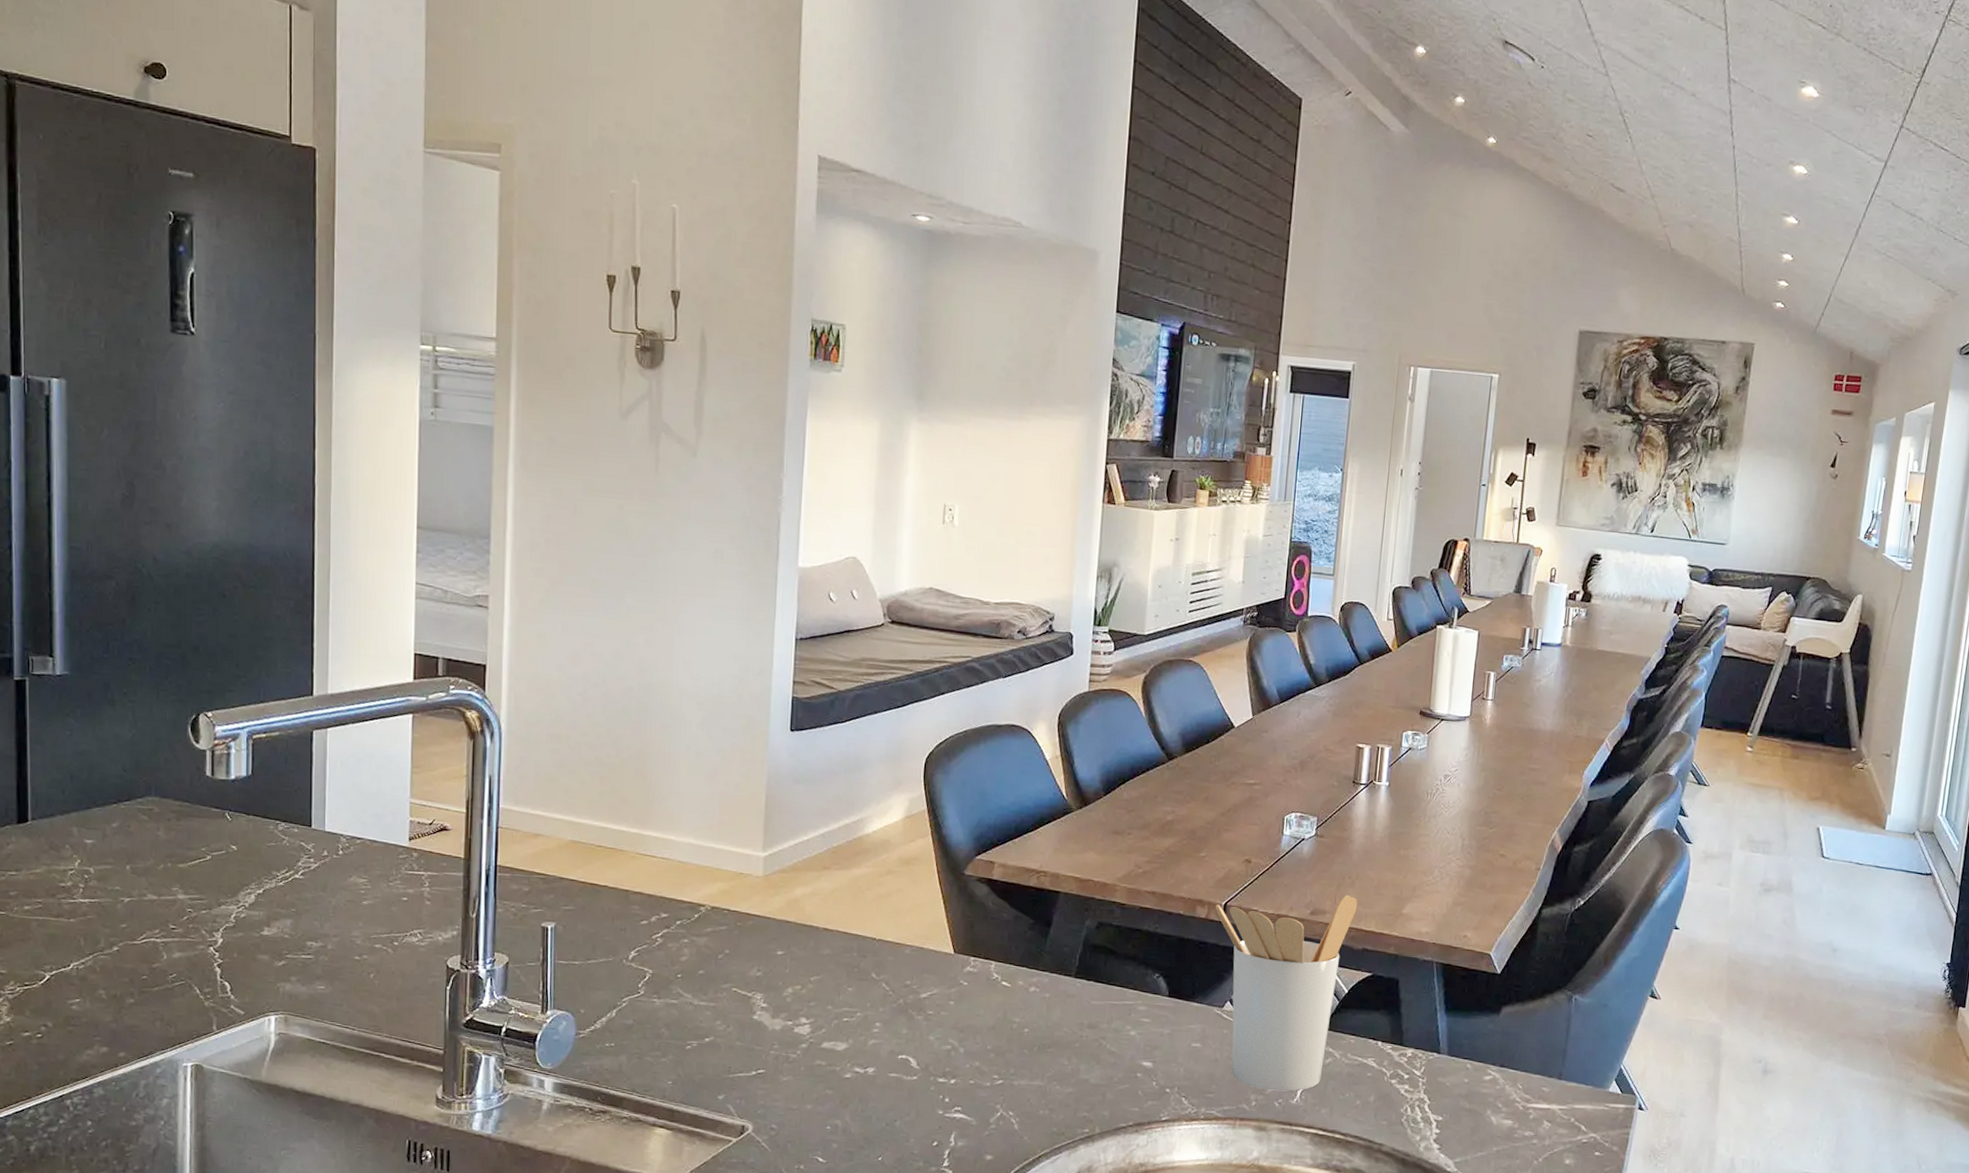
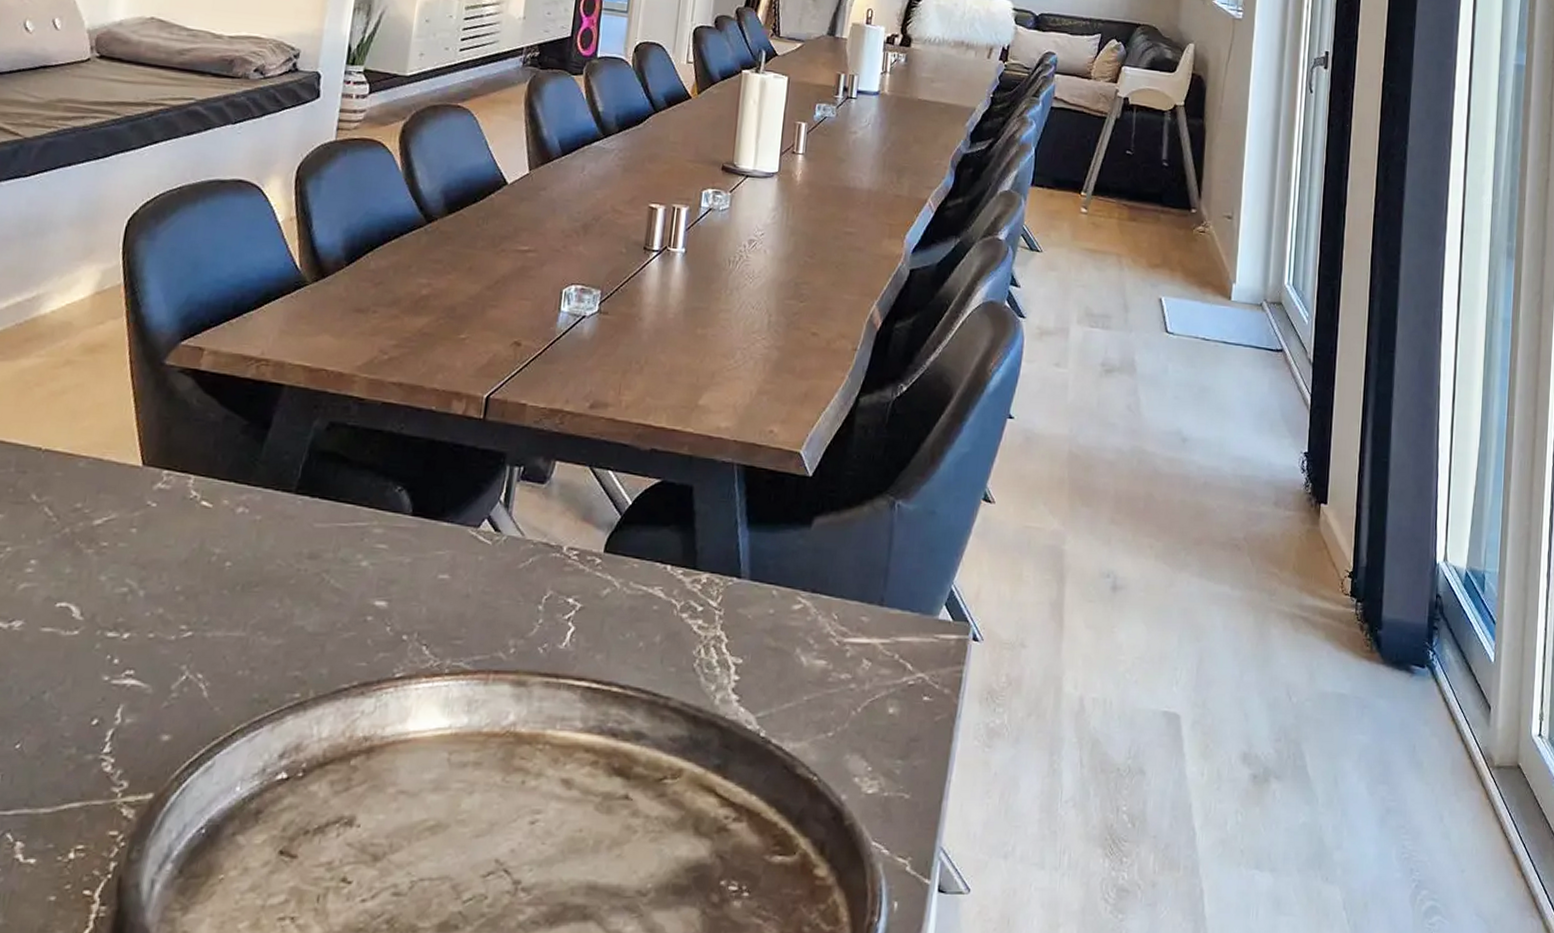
utensil holder: present [1215,894,1358,1092] -> none [475,383,647,633]

